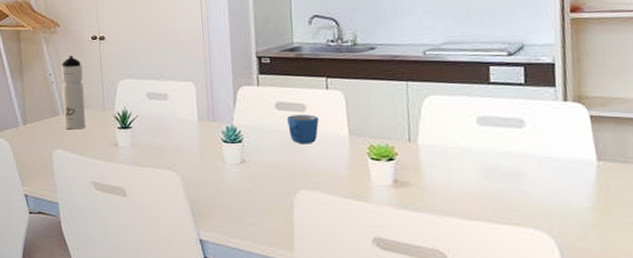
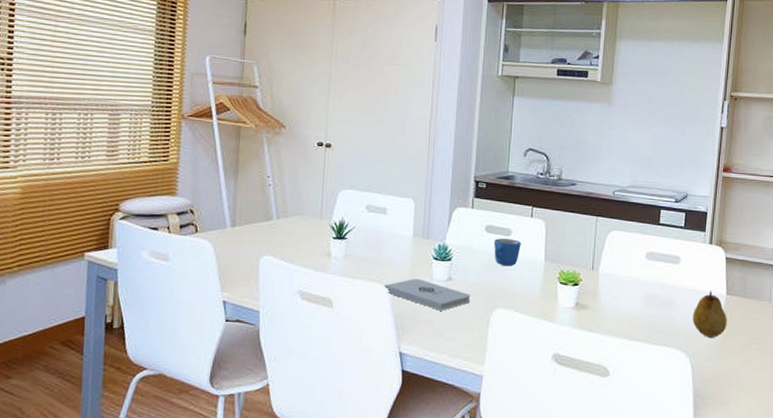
water bottle: present [61,55,85,130] -> none [277,159,304,237]
notepad: none [175,164,269,195] -> present [384,279,471,311]
fruit: none [551,157,604,214] -> present [692,291,727,338]

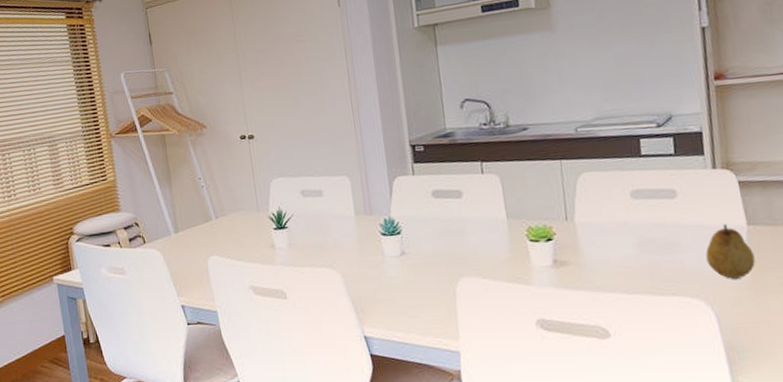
notepad: present [384,279,471,311] -> none [335,258,431,288]
mug: present [493,238,521,267] -> none [443,200,477,231]

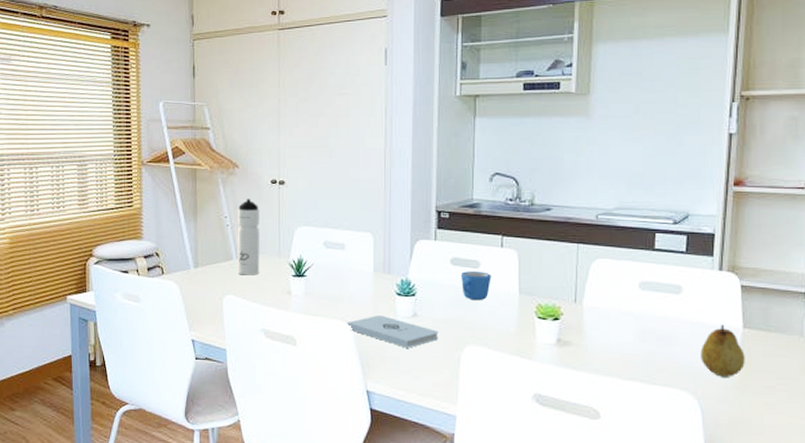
water bottle: none [210,156,240,235] -> present [237,198,260,276]
notepad: none [335,258,431,288] -> present [347,316,438,348]
mug: none [443,200,477,231] -> present [460,271,491,301]

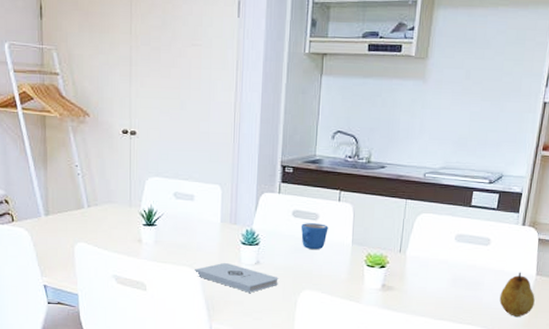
water bottle: present [237,198,260,276] -> none [88,147,111,224]

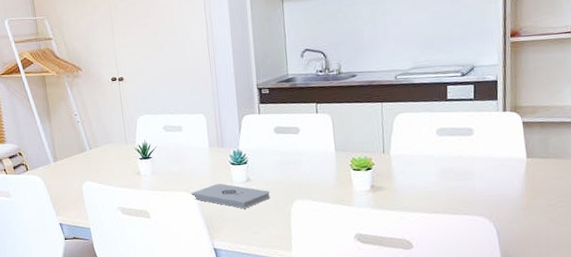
mug: present [300,223,328,250] -> none [283,136,311,162]
fruit: present [499,272,535,317] -> none [492,157,531,201]

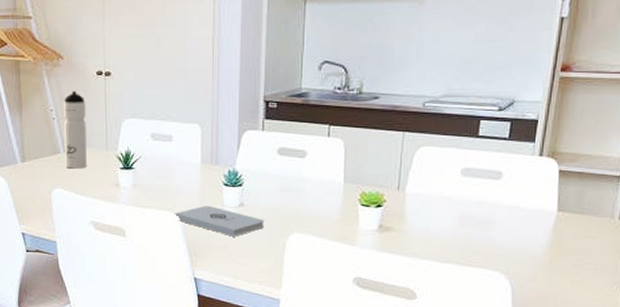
water bottle: none [85,96,111,164] -> present [63,90,87,169]

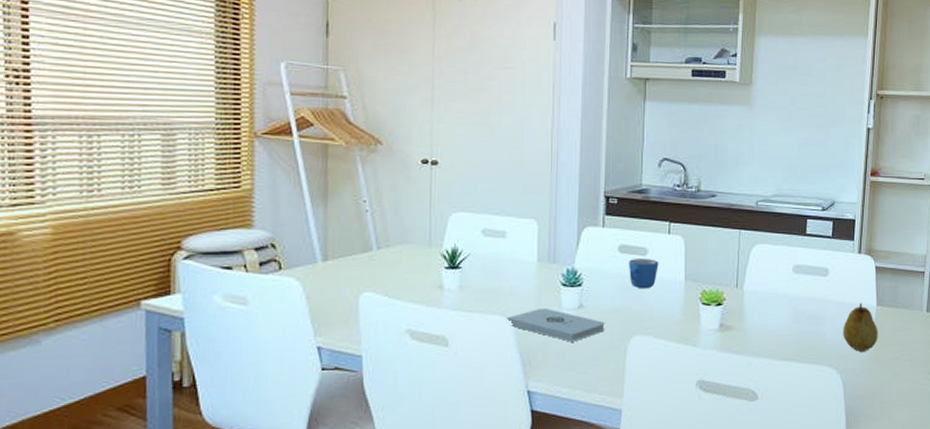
water bottle: present [63,90,87,169] -> none [378,179,407,269]
mug: none [287,161,317,190] -> present [628,259,659,289]
fruit: none [515,208,557,258] -> present [843,303,878,352]

